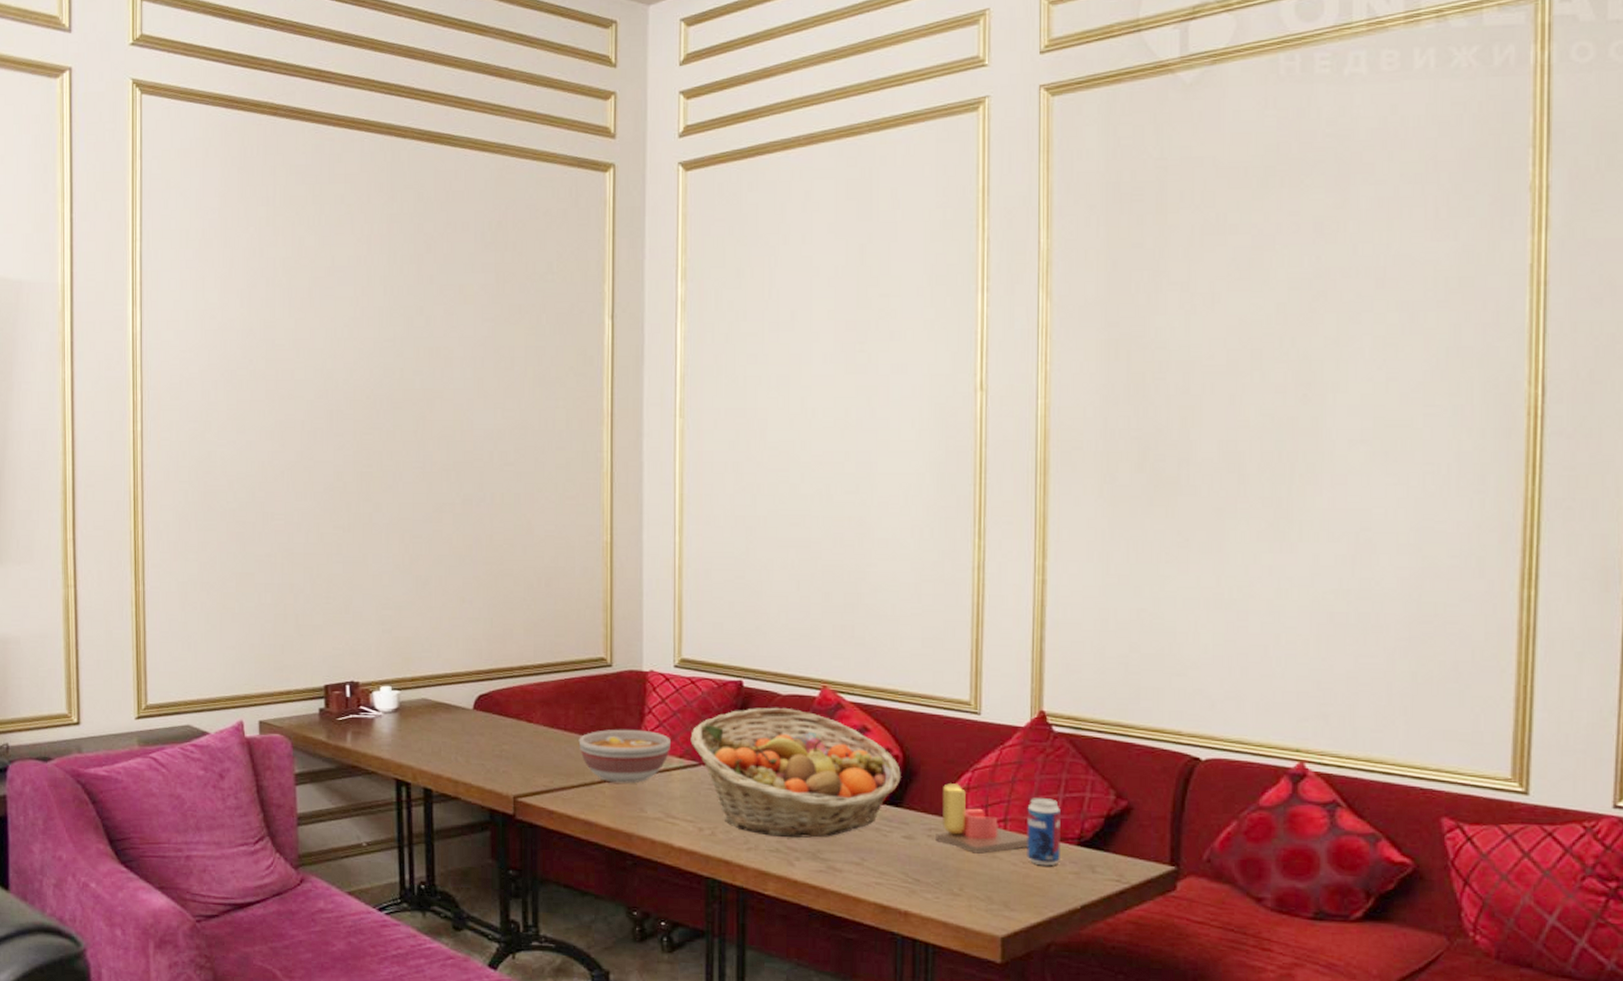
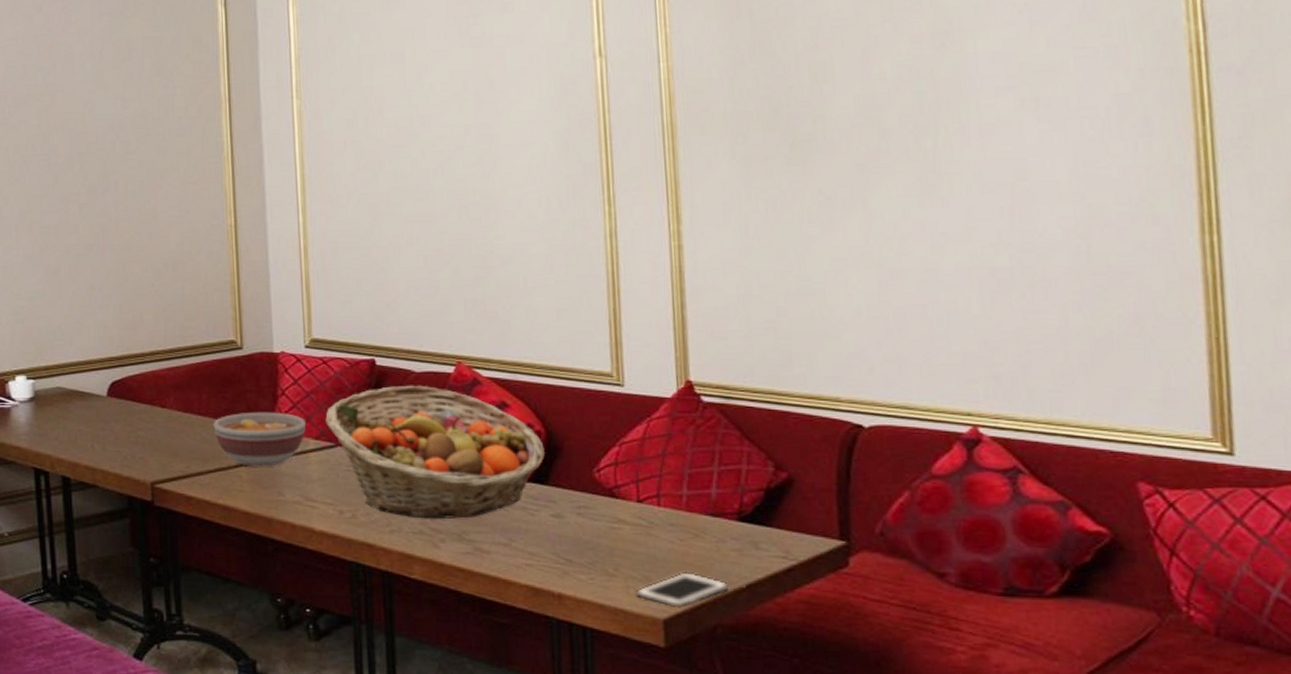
candle: present [936,783,1028,855] -> none [585,459,685,533]
cell phone: none [978,893,1064,927] -> present [636,572,729,609]
beverage can: present [1027,798,1062,867] -> none [680,472,720,544]

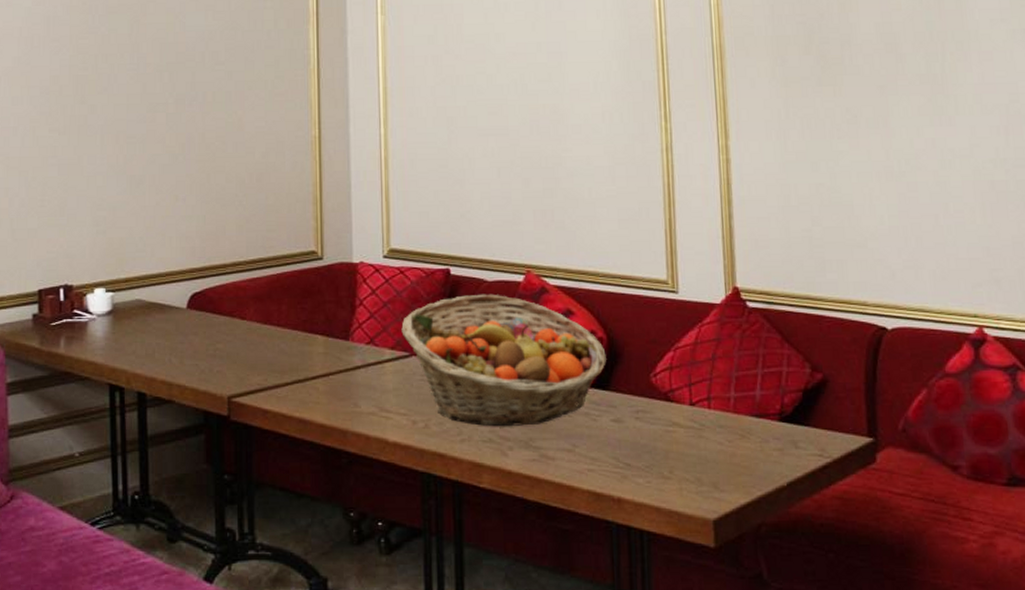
bowl: present [213,412,306,467] -> none [291,322,382,378]
cell phone: present [636,572,729,609] -> none [689,473,771,509]

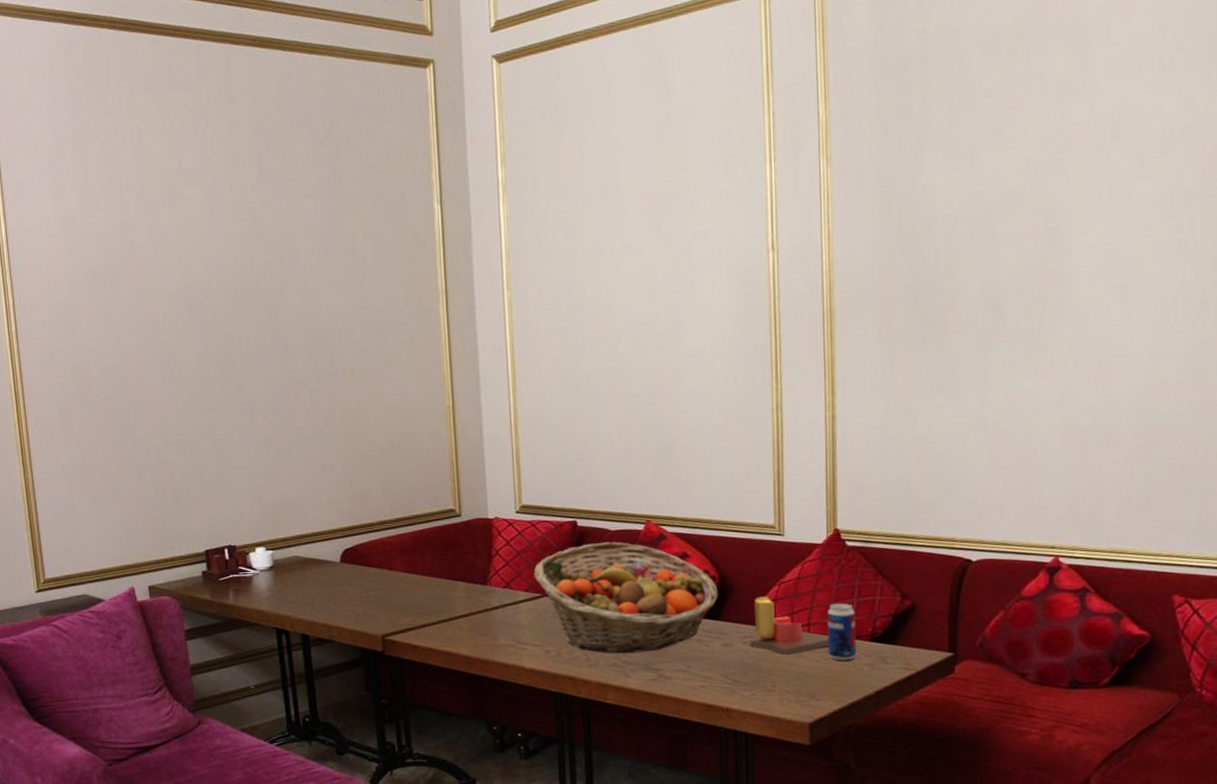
candle: none [643,364,733,435] -> present [750,596,829,656]
beverage can: none [729,374,764,444] -> present [827,603,857,661]

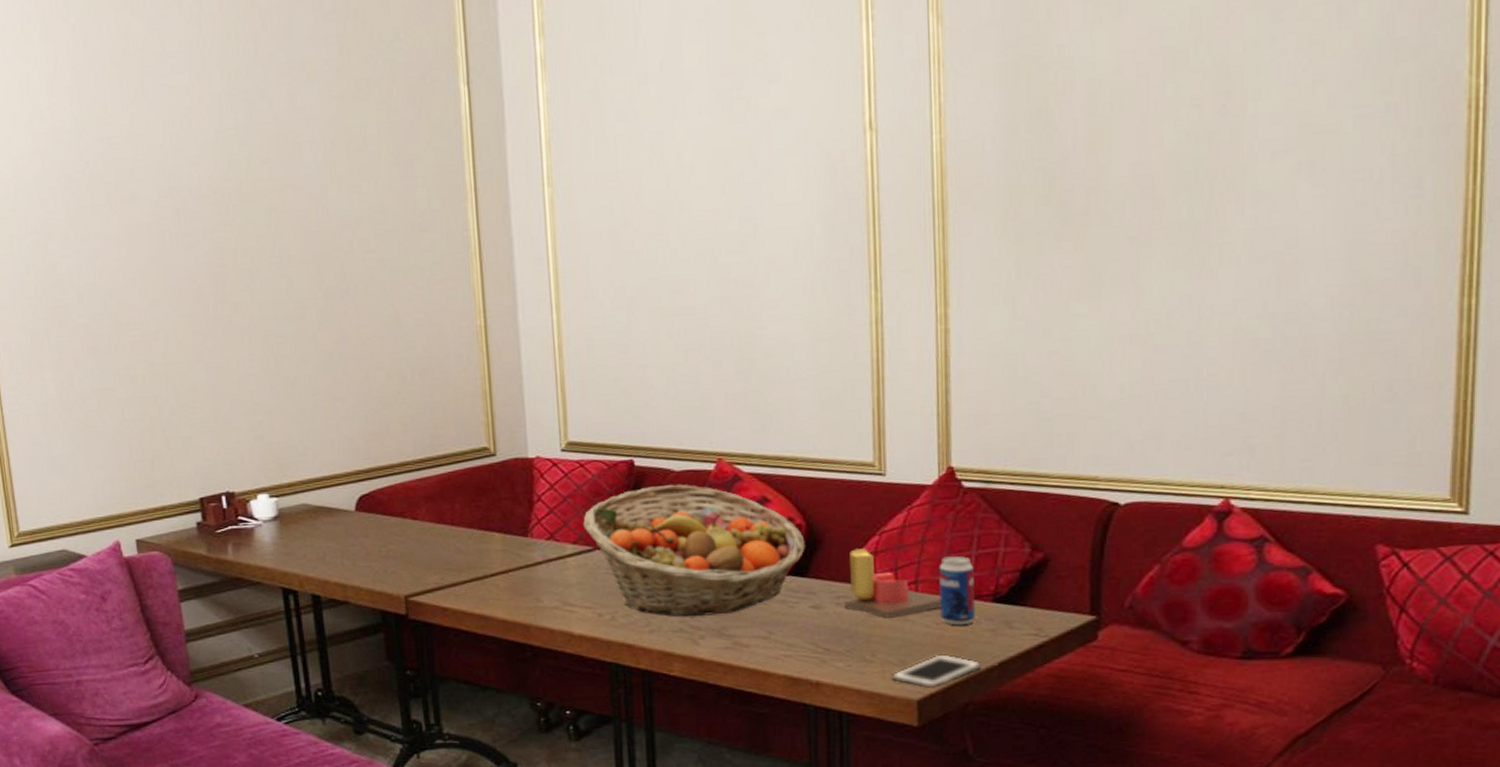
cell phone: none [788,685,861,714] -> present [892,654,981,689]

